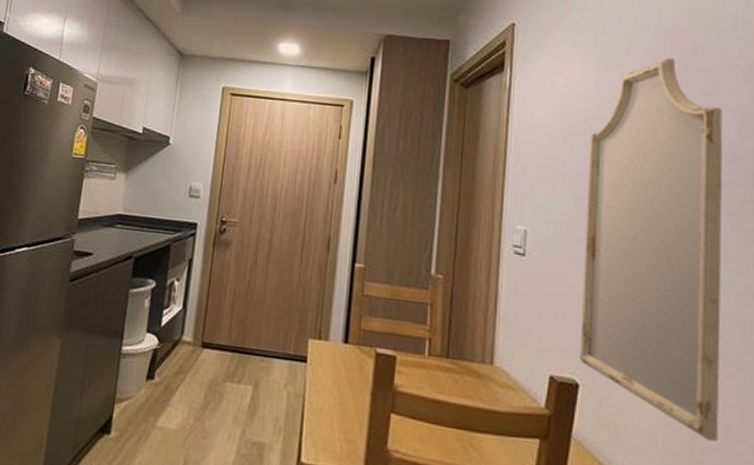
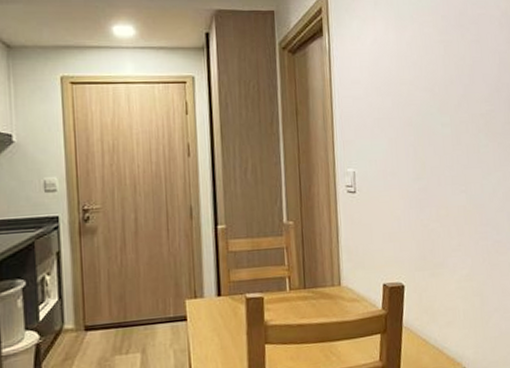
home mirror: present [580,57,723,442] -> none [395,13,498,304]

